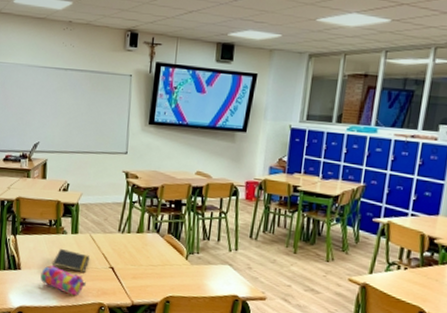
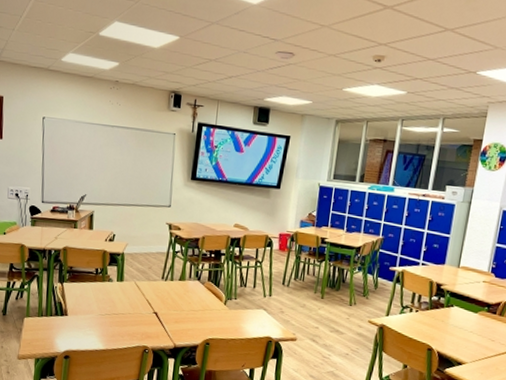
pencil case: present [40,265,86,296] -> none [87,311,131,340]
notepad: present [53,248,89,273] -> none [99,295,134,318]

